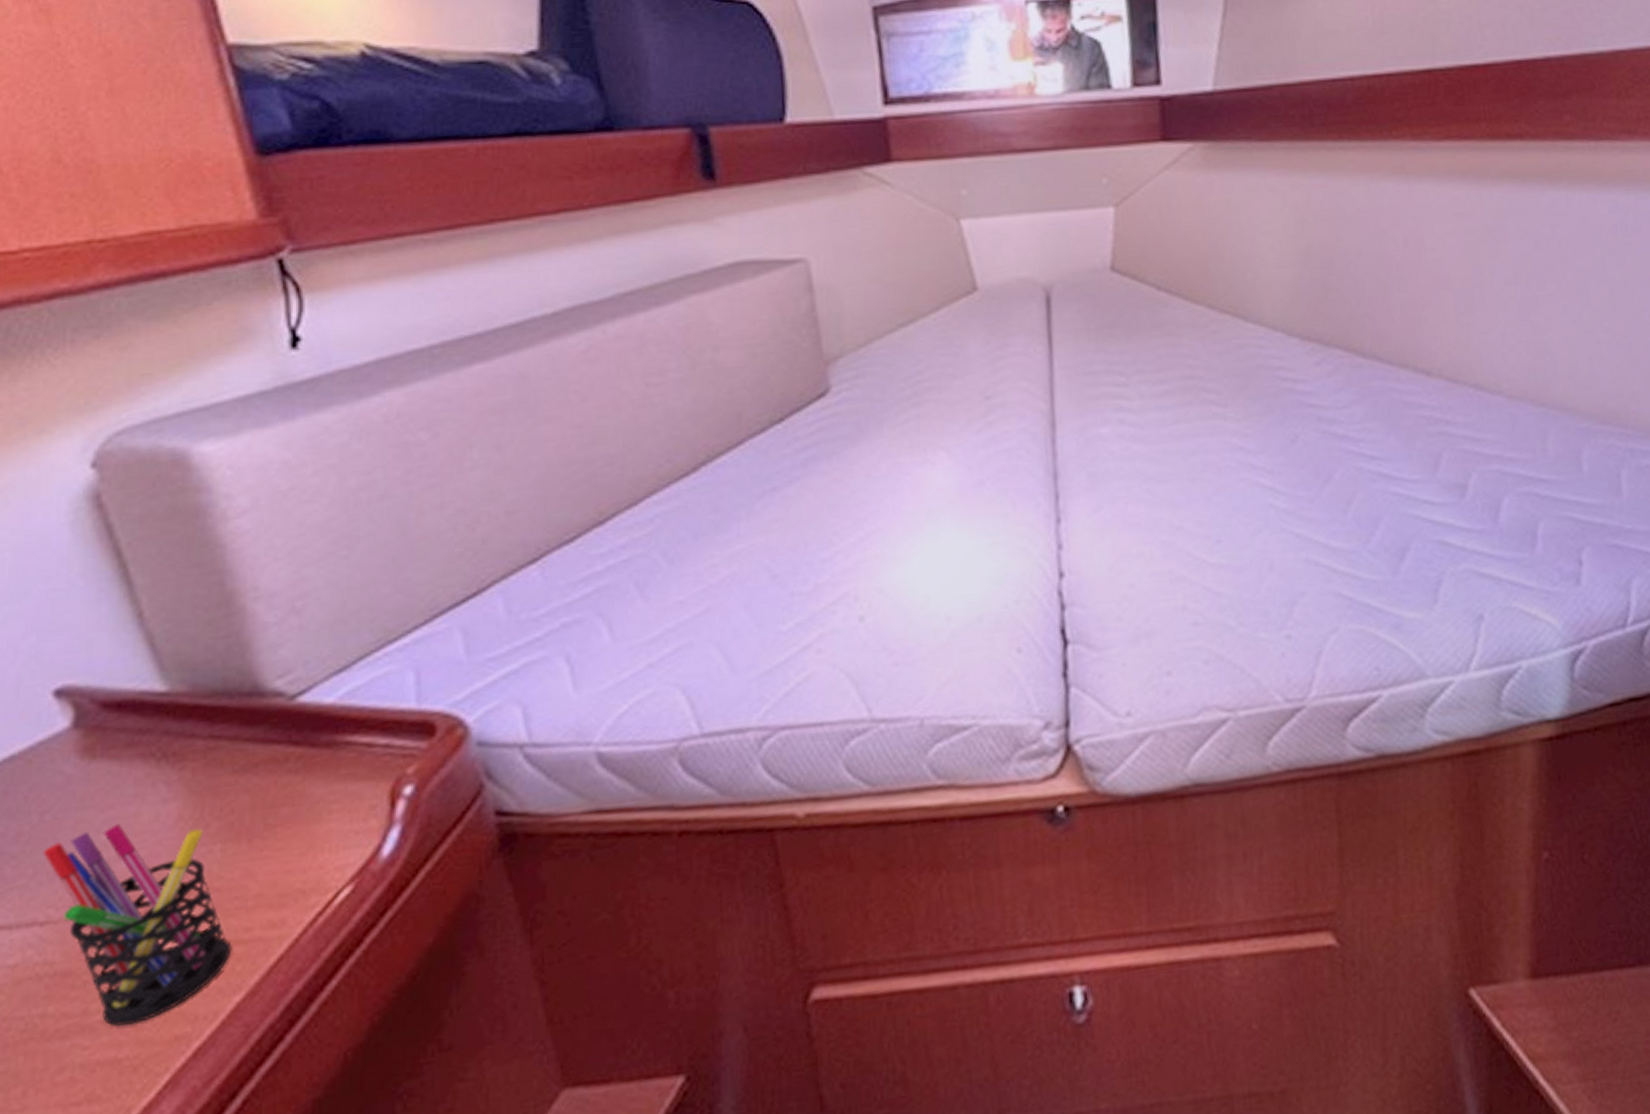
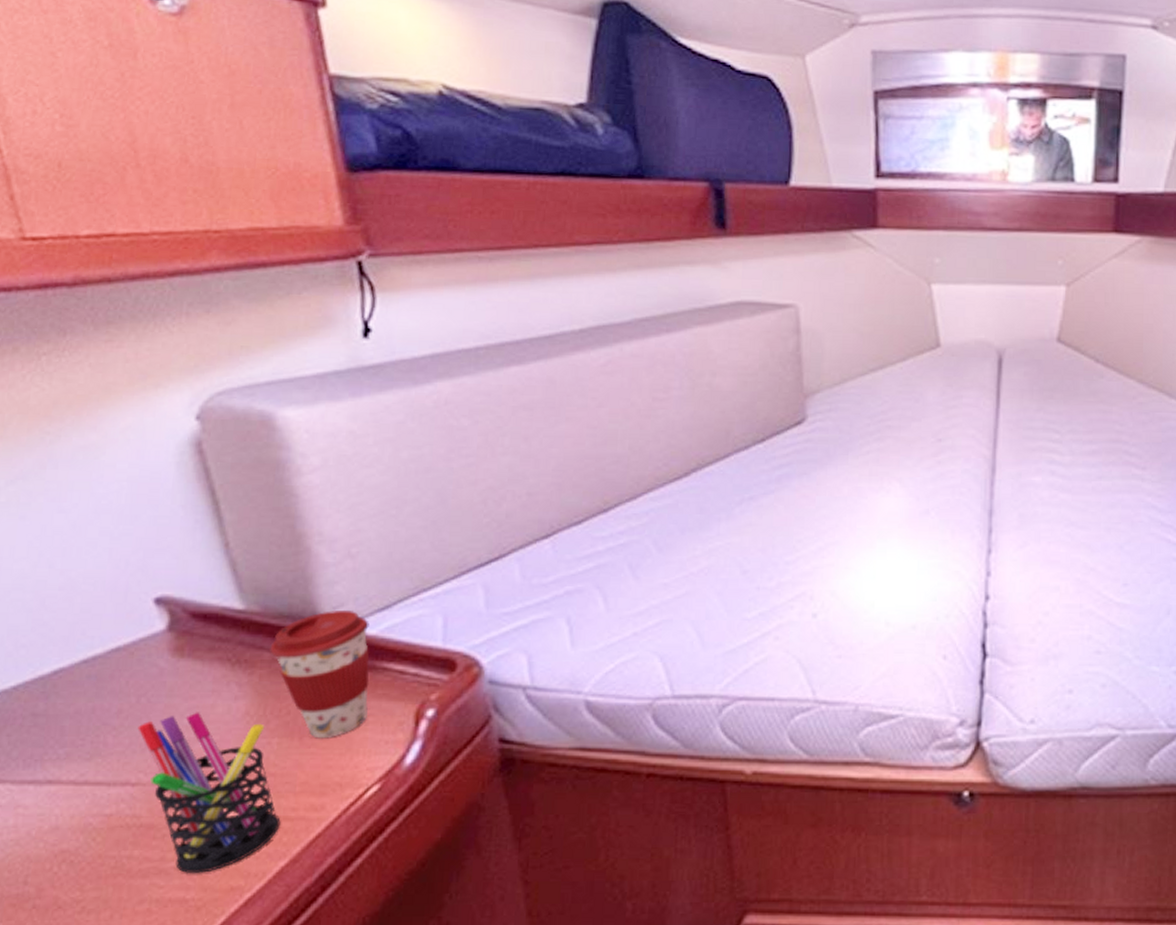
coffee cup: none [203,677,330,837] -> present [270,609,370,737]

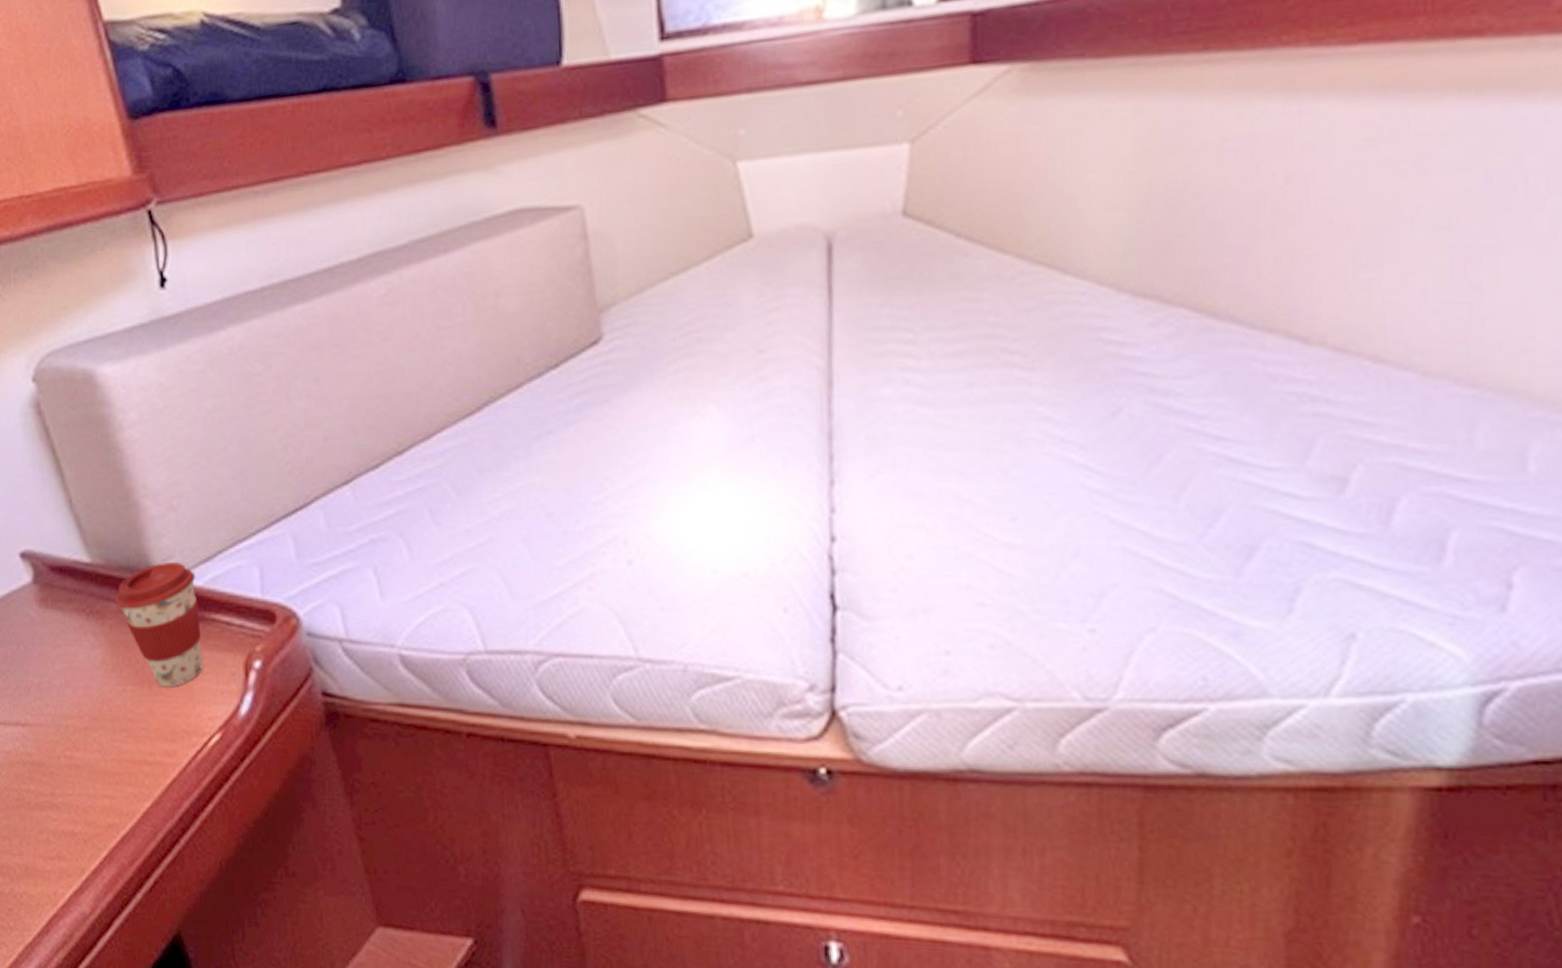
pen holder: present [137,712,281,874] -> none [21,659,142,810]

